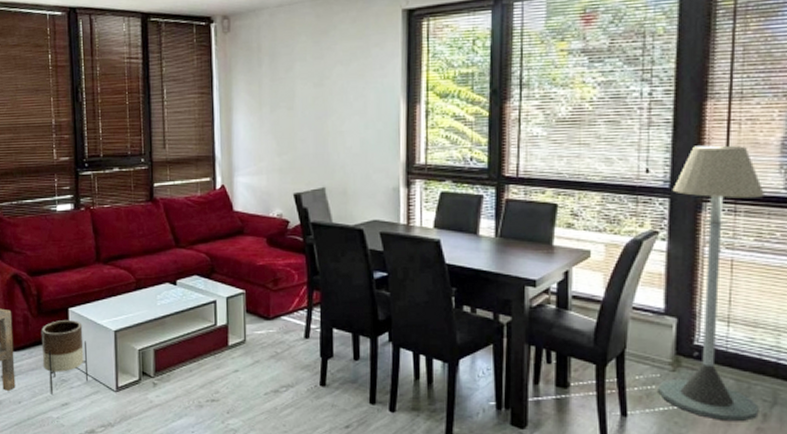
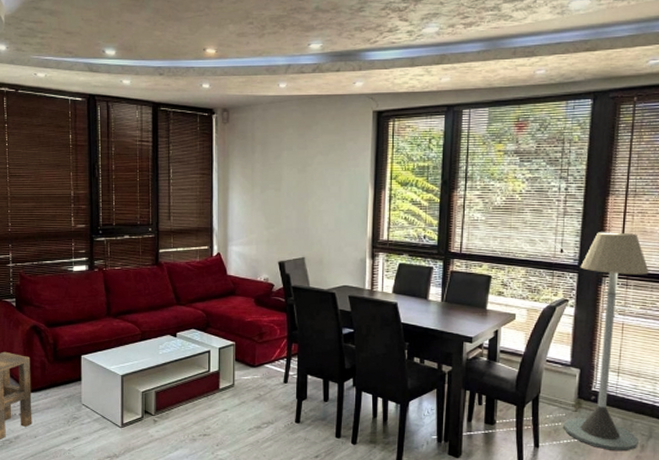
planter: present [41,319,88,394] -> none [56,365,97,430]

